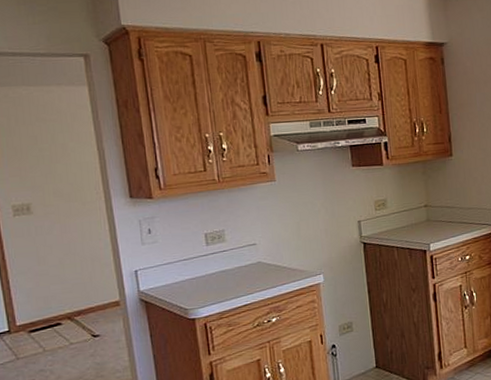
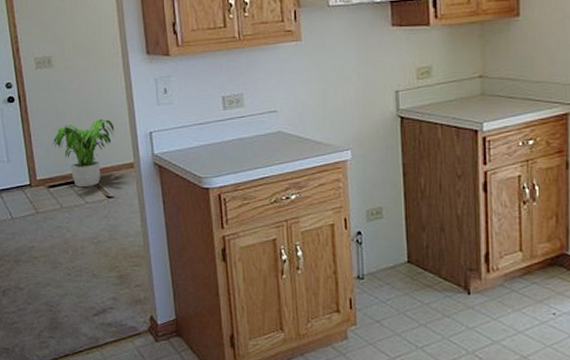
potted plant: none [33,261,100,329] -> present [52,119,115,187]

